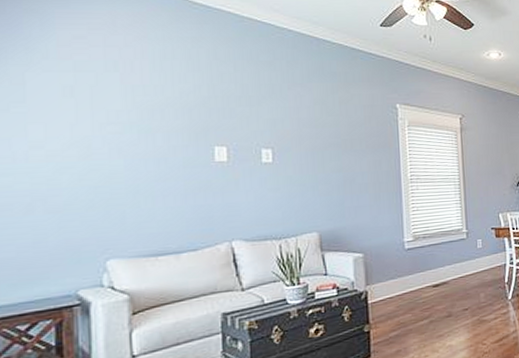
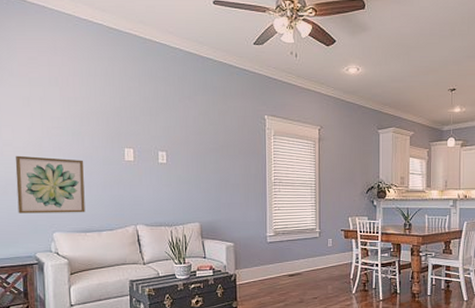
wall art: none [48,160,157,239] -> present [15,155,86,214]

